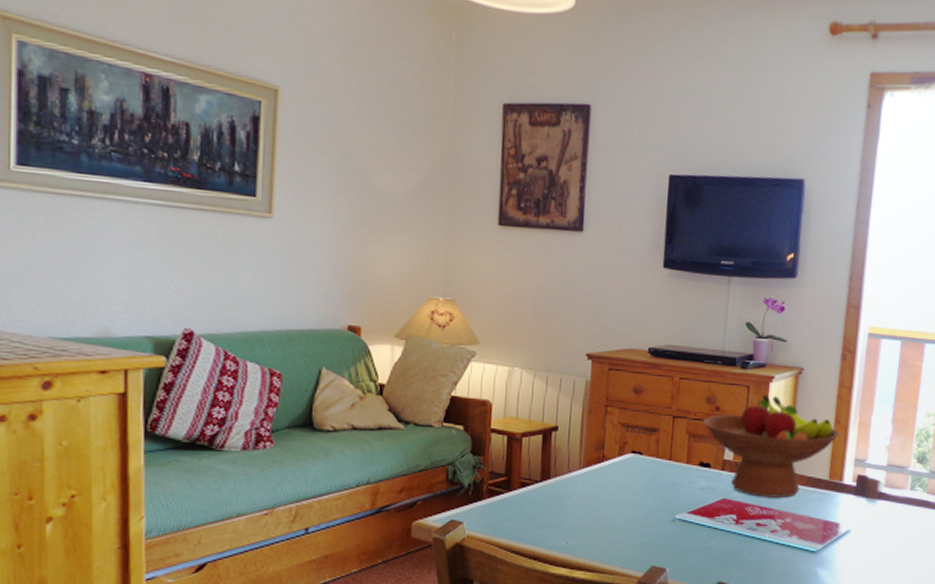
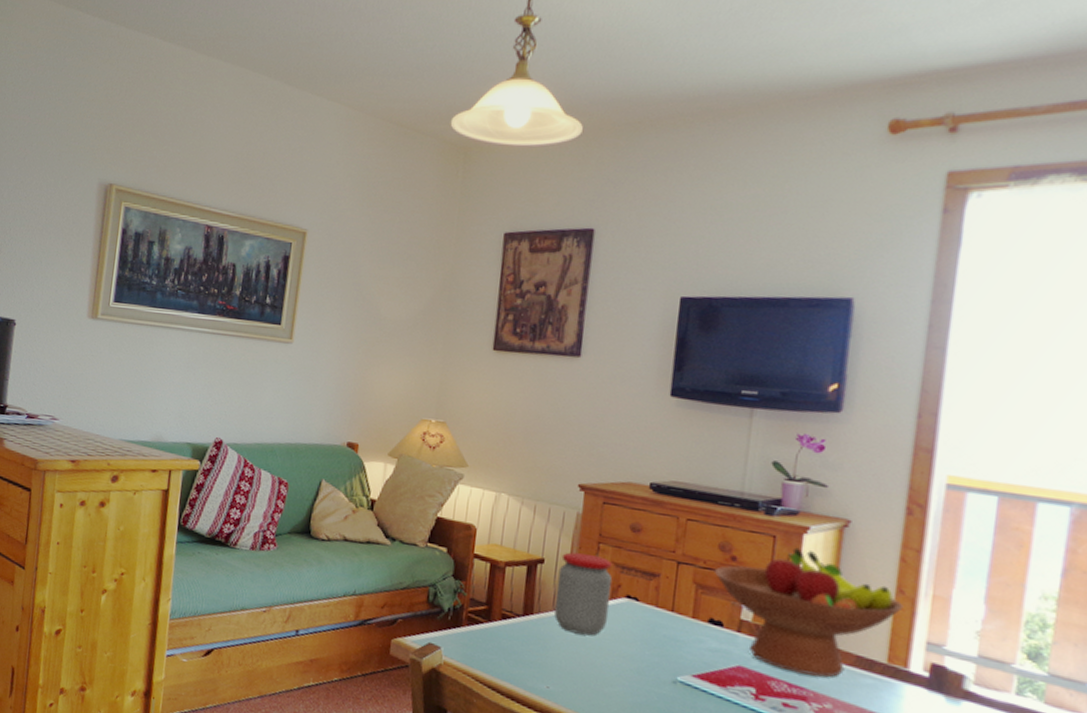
jar: none [569,417,620,491] -> present [553,552,613,636]

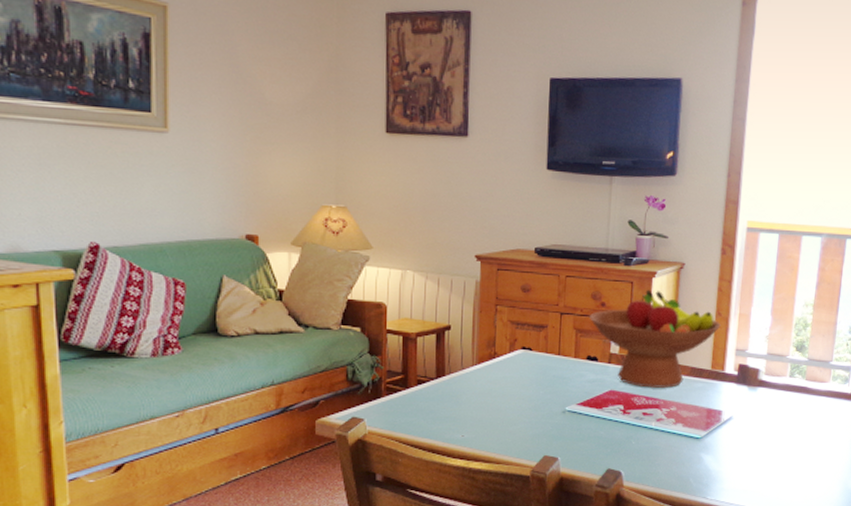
jar: present [553,552,613,636] -> none [462,317,510,386]

